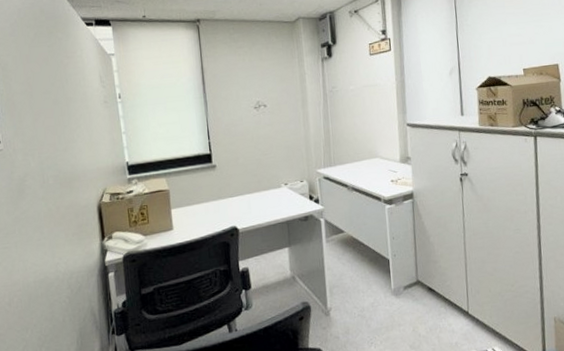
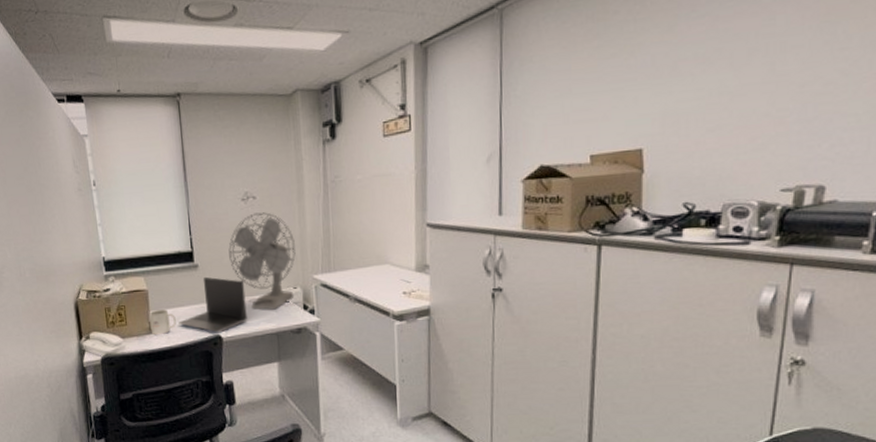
mug: none [170,207,196,231] -> present [149,310,176,336]
laptop computer: none [198,175,261,225] -> present [178,276,247,333]
electric fan: none [243,118,302,202] -> present [228,212,296,310]

